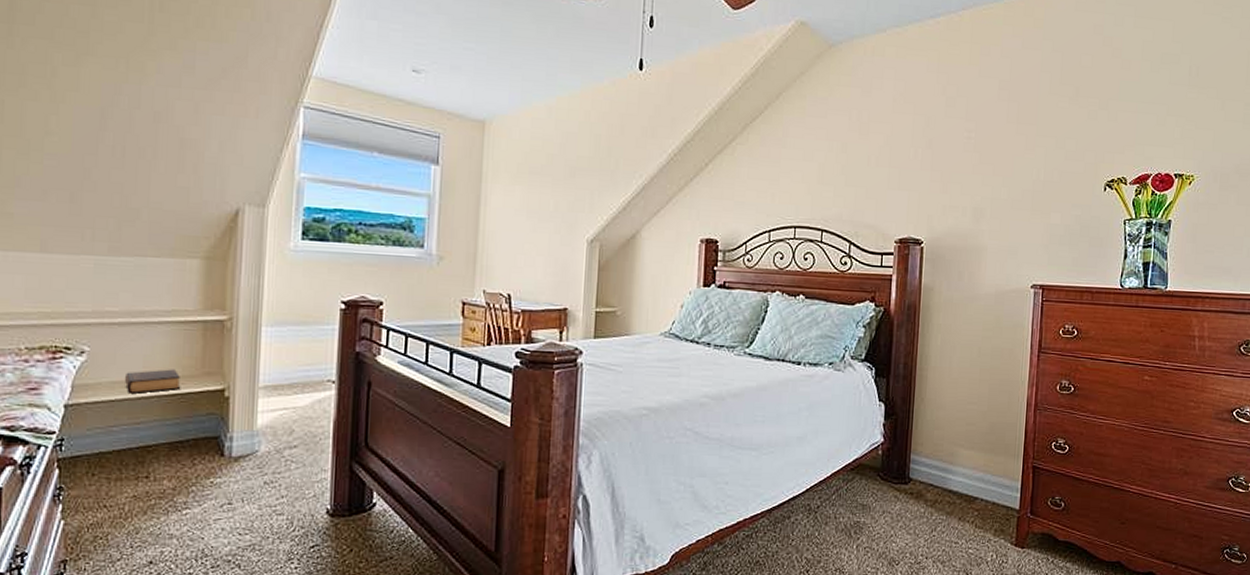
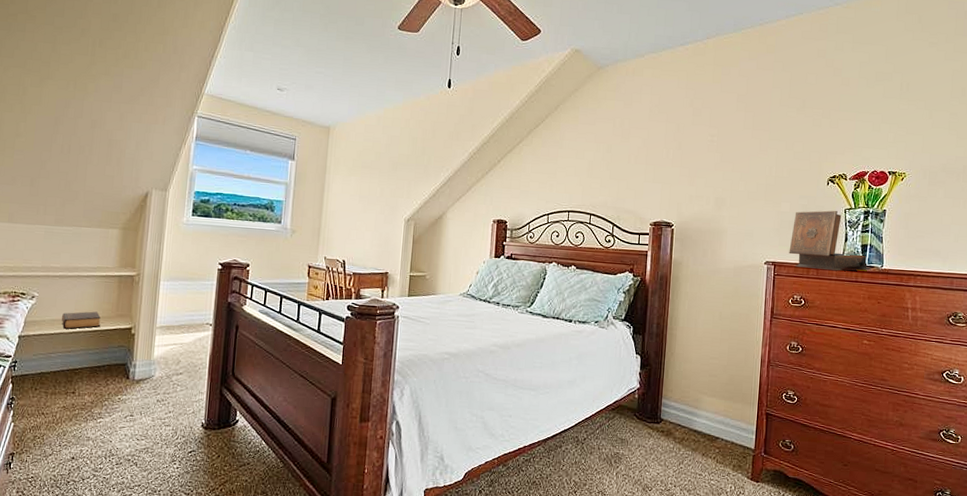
jewelry box: none [1059,221,1154,295] -> present [789,210,871,272]

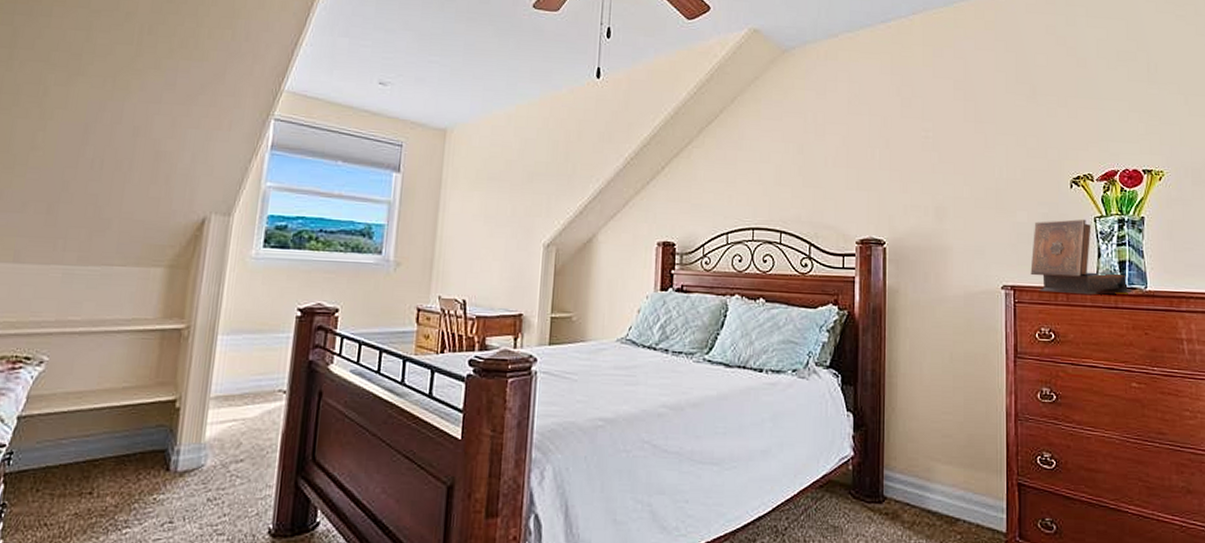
book: present [61,311,101,330] -> none [78,379,134,406]

